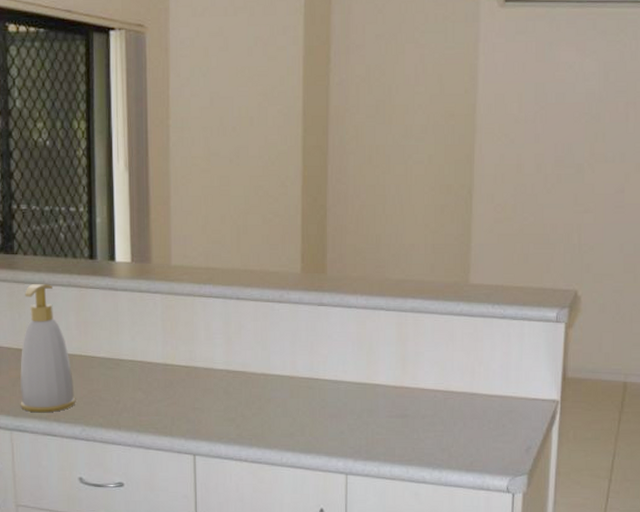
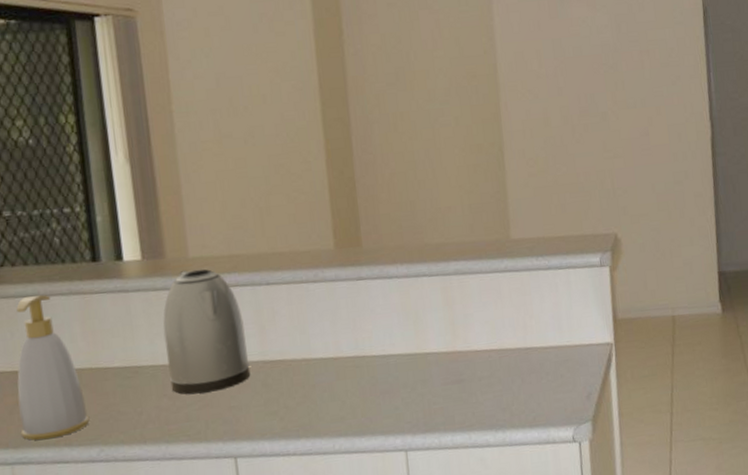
kettle: none [143,277,215,392] -> present [163,268,251,395]

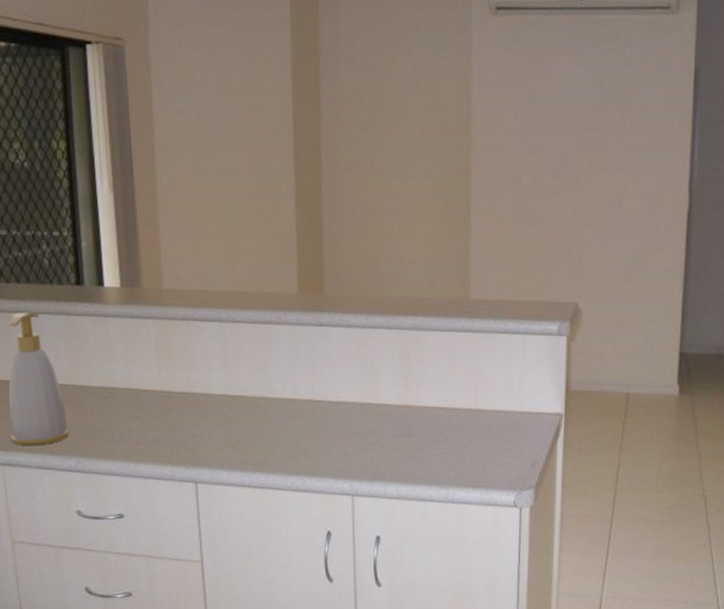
kettle: present [163,268,251,395] -> none [137,301,214,419]

